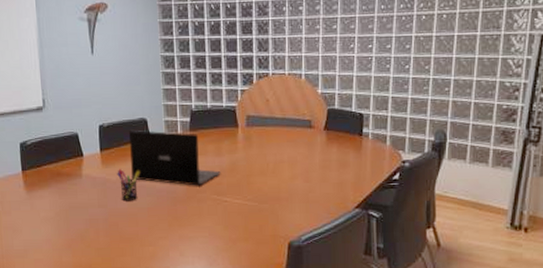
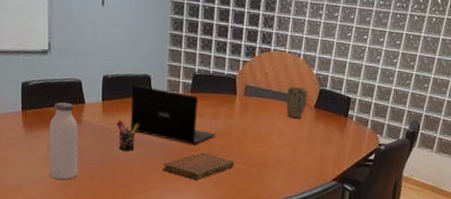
water bottle: none [50,158,83,239] -> present [49,102,79,180]
notebook: none [169,193,245,225] -> present [162,152,235,181]
plant pot: none [291,109,315,143] -> present [285,86,308,118]

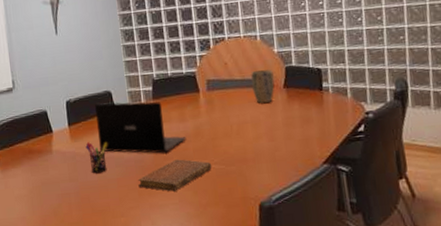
water bottle: present [49,102,79,180] -> none [22,135,56,216]

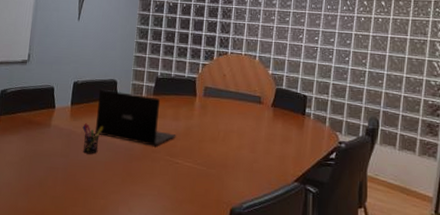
notebook: present [138,159,212,192] -> none [123,154,195,184]
plant pot: present [251,69,275,103] -> none [243,86,265,117]

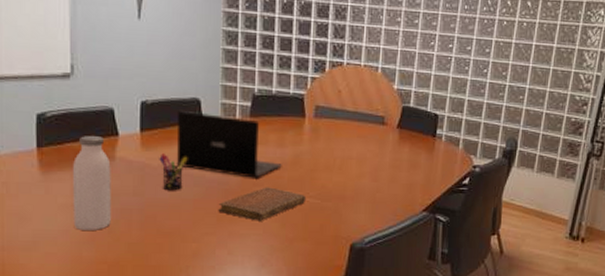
water bottle: none [15,108,47,184] -> present [73,136,111,230]
notebook: none [123,154,195,184] -> present [218,187,307,221]

